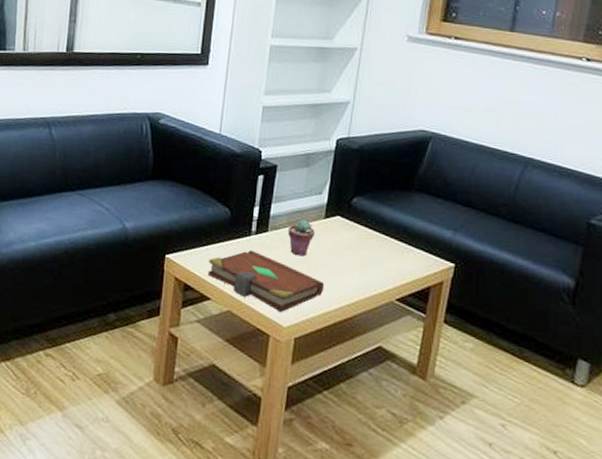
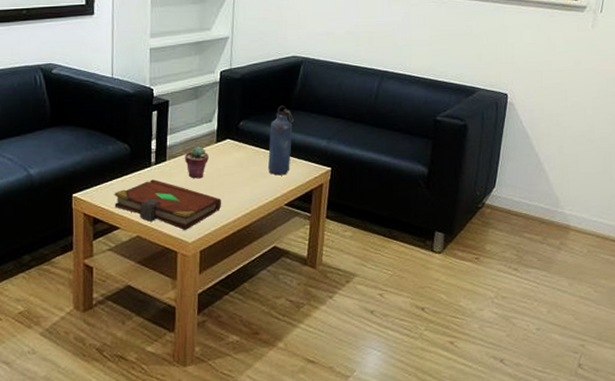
water bottle: none [380,184,416,266] -> present [267,105,294,176]

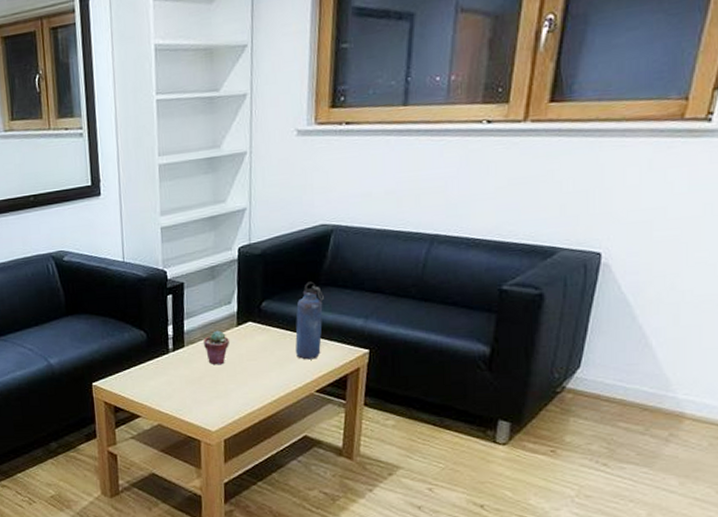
book: present [114,179,222,230] -> none [133,366,246,418]

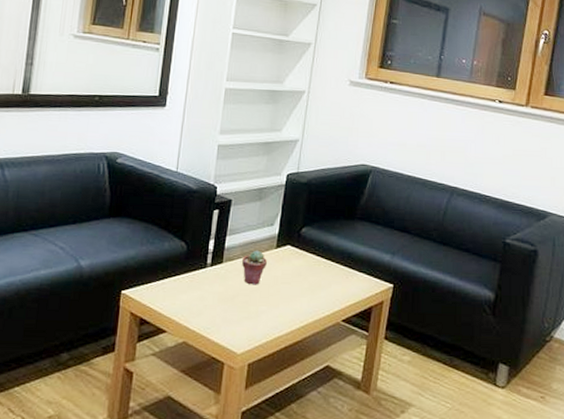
water bottle: present [295,281,324,360] -> none [327,214,358,289]

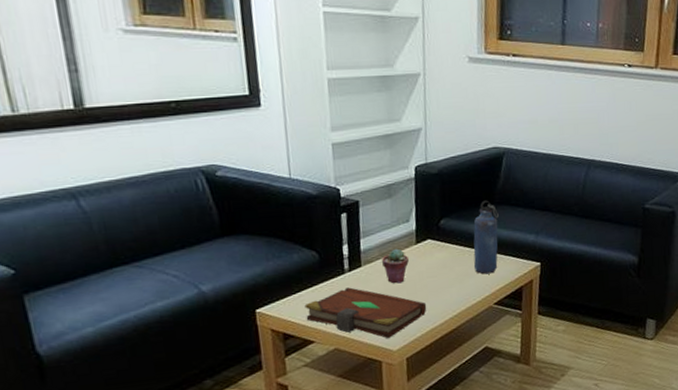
book: none [163,282,276,339] -> present [304,287,427,338]
water bottle: none [327,214,358,289] -> present [473,200,499,275]

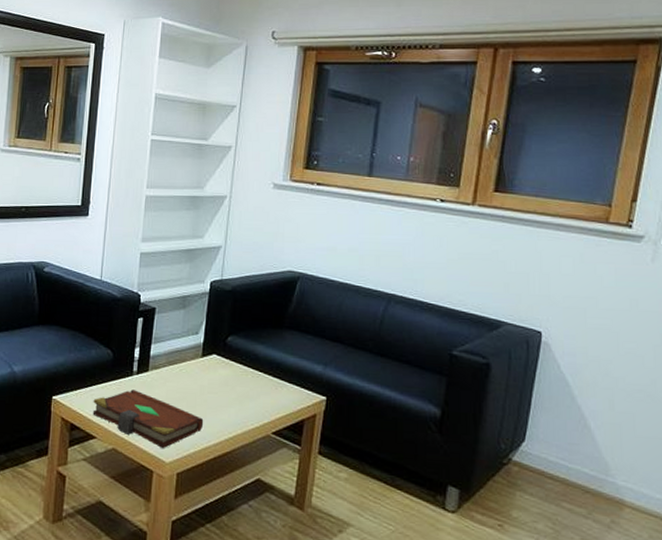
potted succulent: present [382,248,409,284] -> none [168,358,193,394]
water bottle: present [473,200,499,275] -> none [255,323,287,400]

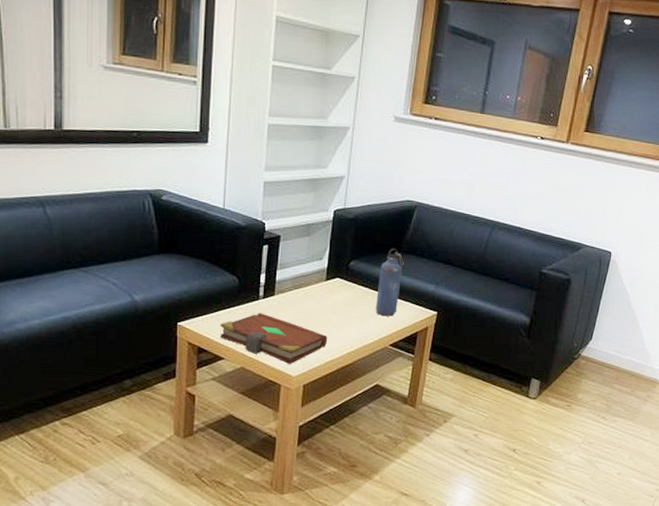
water bottle: none [255,323,287,400] -> present [375,248,404,317]

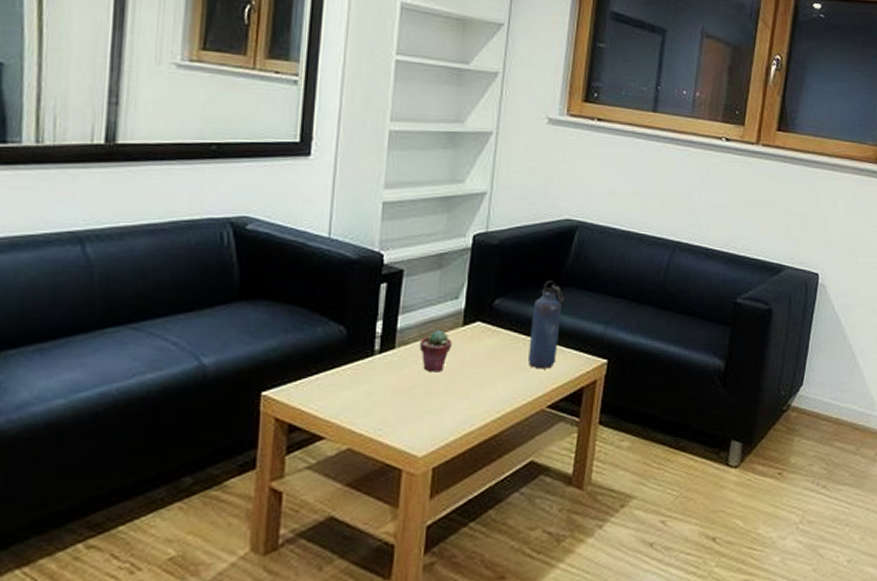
book: present [220,313,328,364] -> none [319,373,466,440]
potted succulent: none [294,282,317,315] -> present [420,329,451,373]

